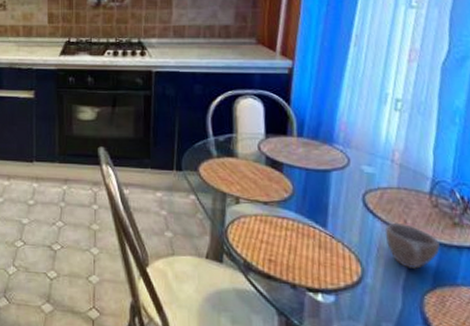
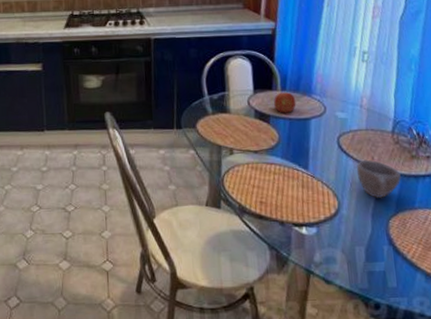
fruit: none [288,139,315,162] -> present [274,92,296,113]

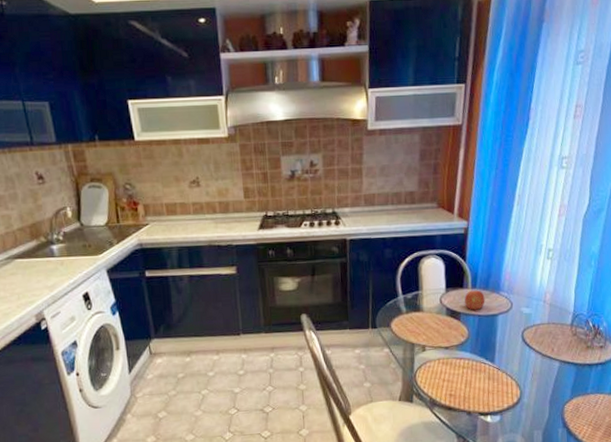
cup: present [356,160,402,199] -> none [537,352,578,387]

